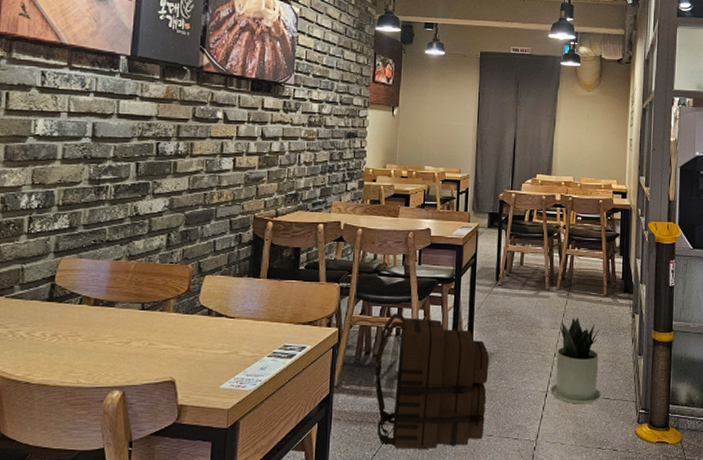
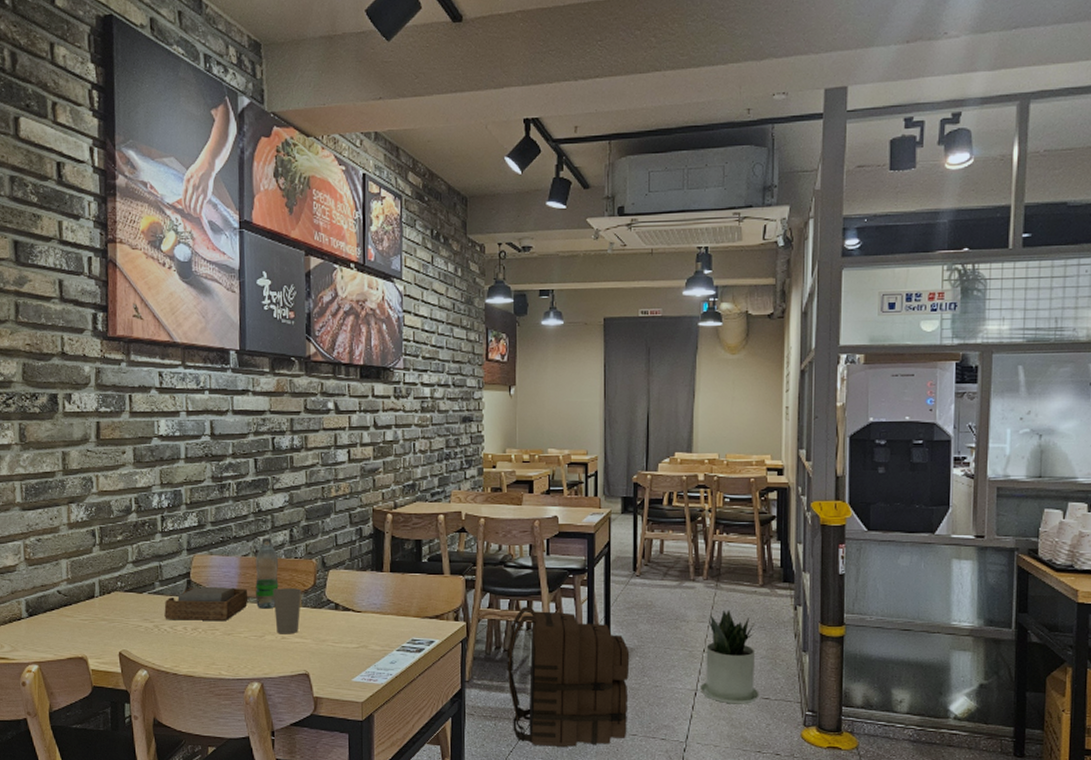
napkin holder: none [21,290,117,327] -> present [164,586,248,622]
bottle: none [125,242,153,314] -> present [255,538,279,609]
cup: none [143,293,175,341] -> present [272,588,302,634]

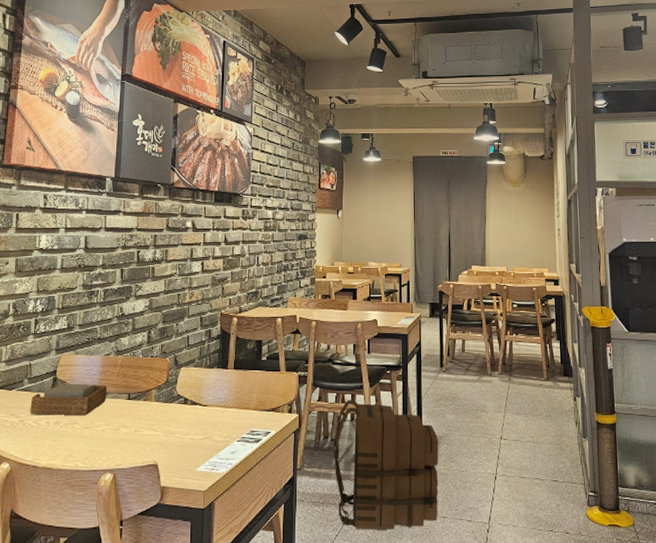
bottle: present [255,538,279,609] -> none [114,339,137,404]
cup: present [272,588,302,634] -> none [129,384,156,427]
planter: present [700,609,759,704] -> none [499,401,549,487]

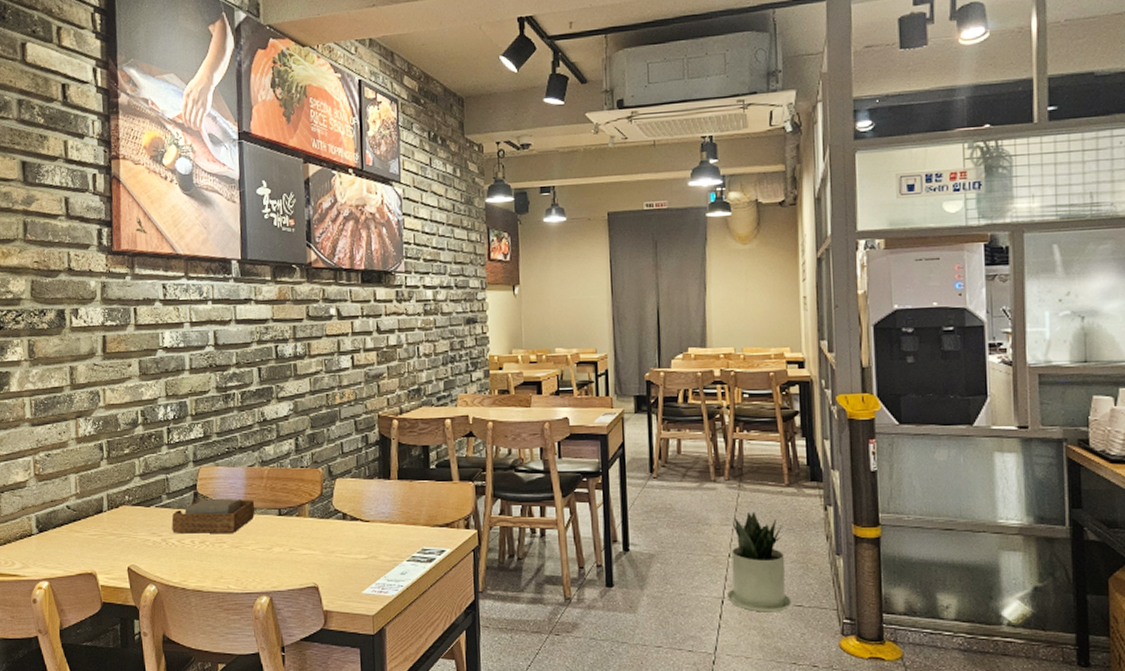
backpack: present [333,399,439,530] -> none [520,512,651,660]
planter: none [499,401,549,487] -> present [727,511,792,612]

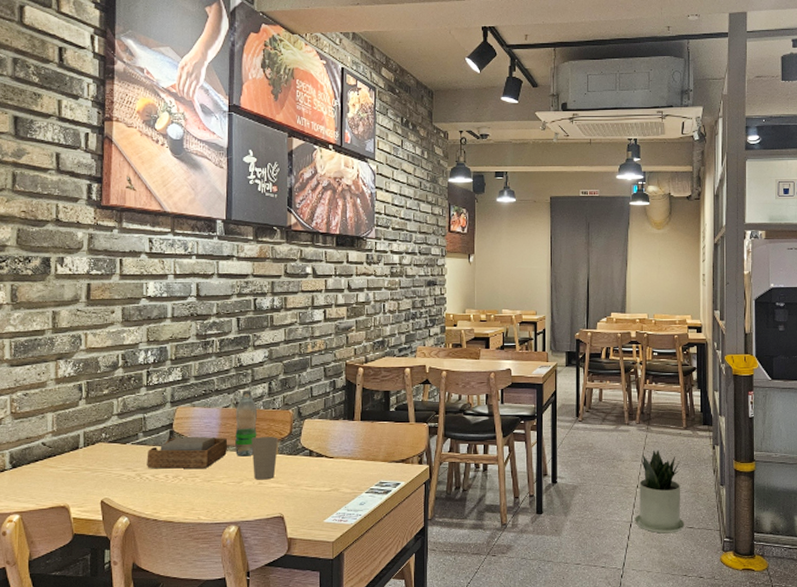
bottle: none [261,448,286,520] -> present [235,391,258,457]
cup: none [279,498,309,546] -> present [251,437,279,480]

